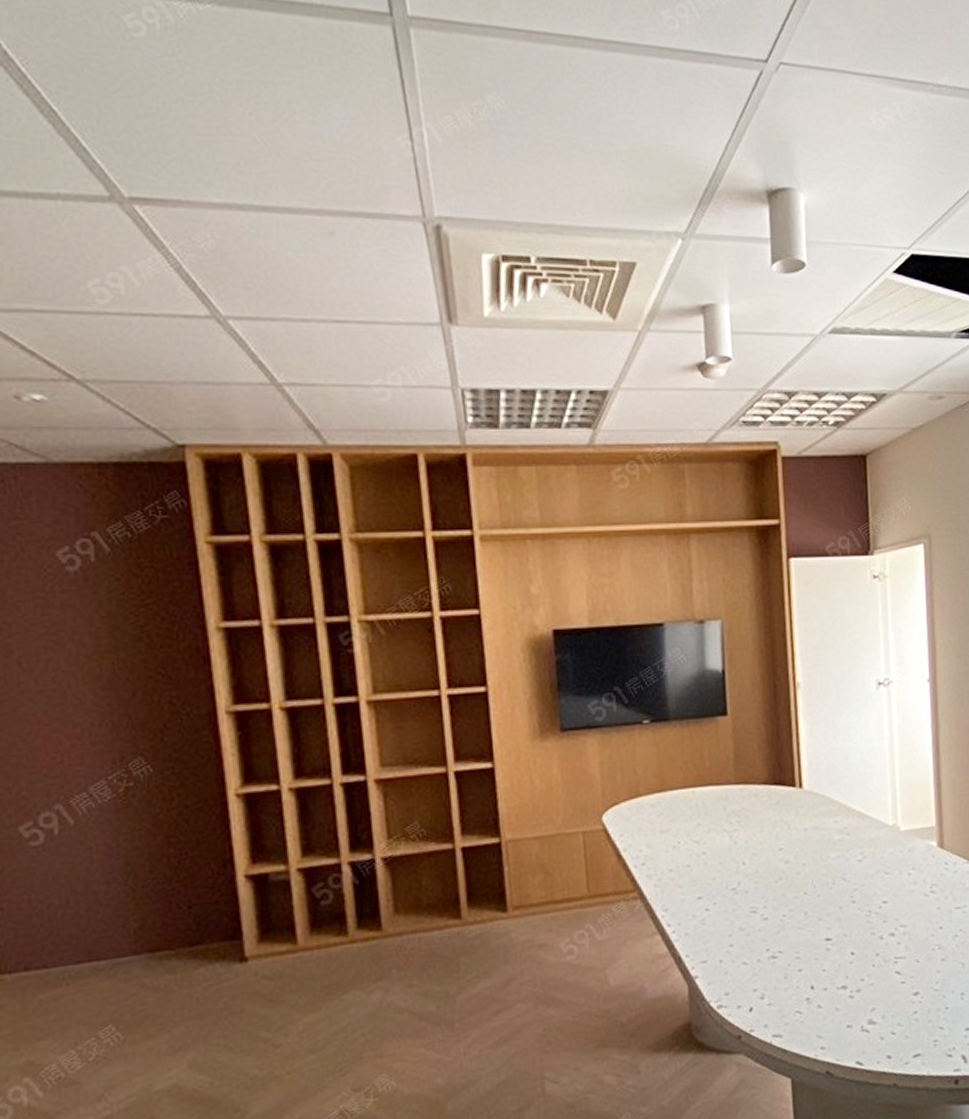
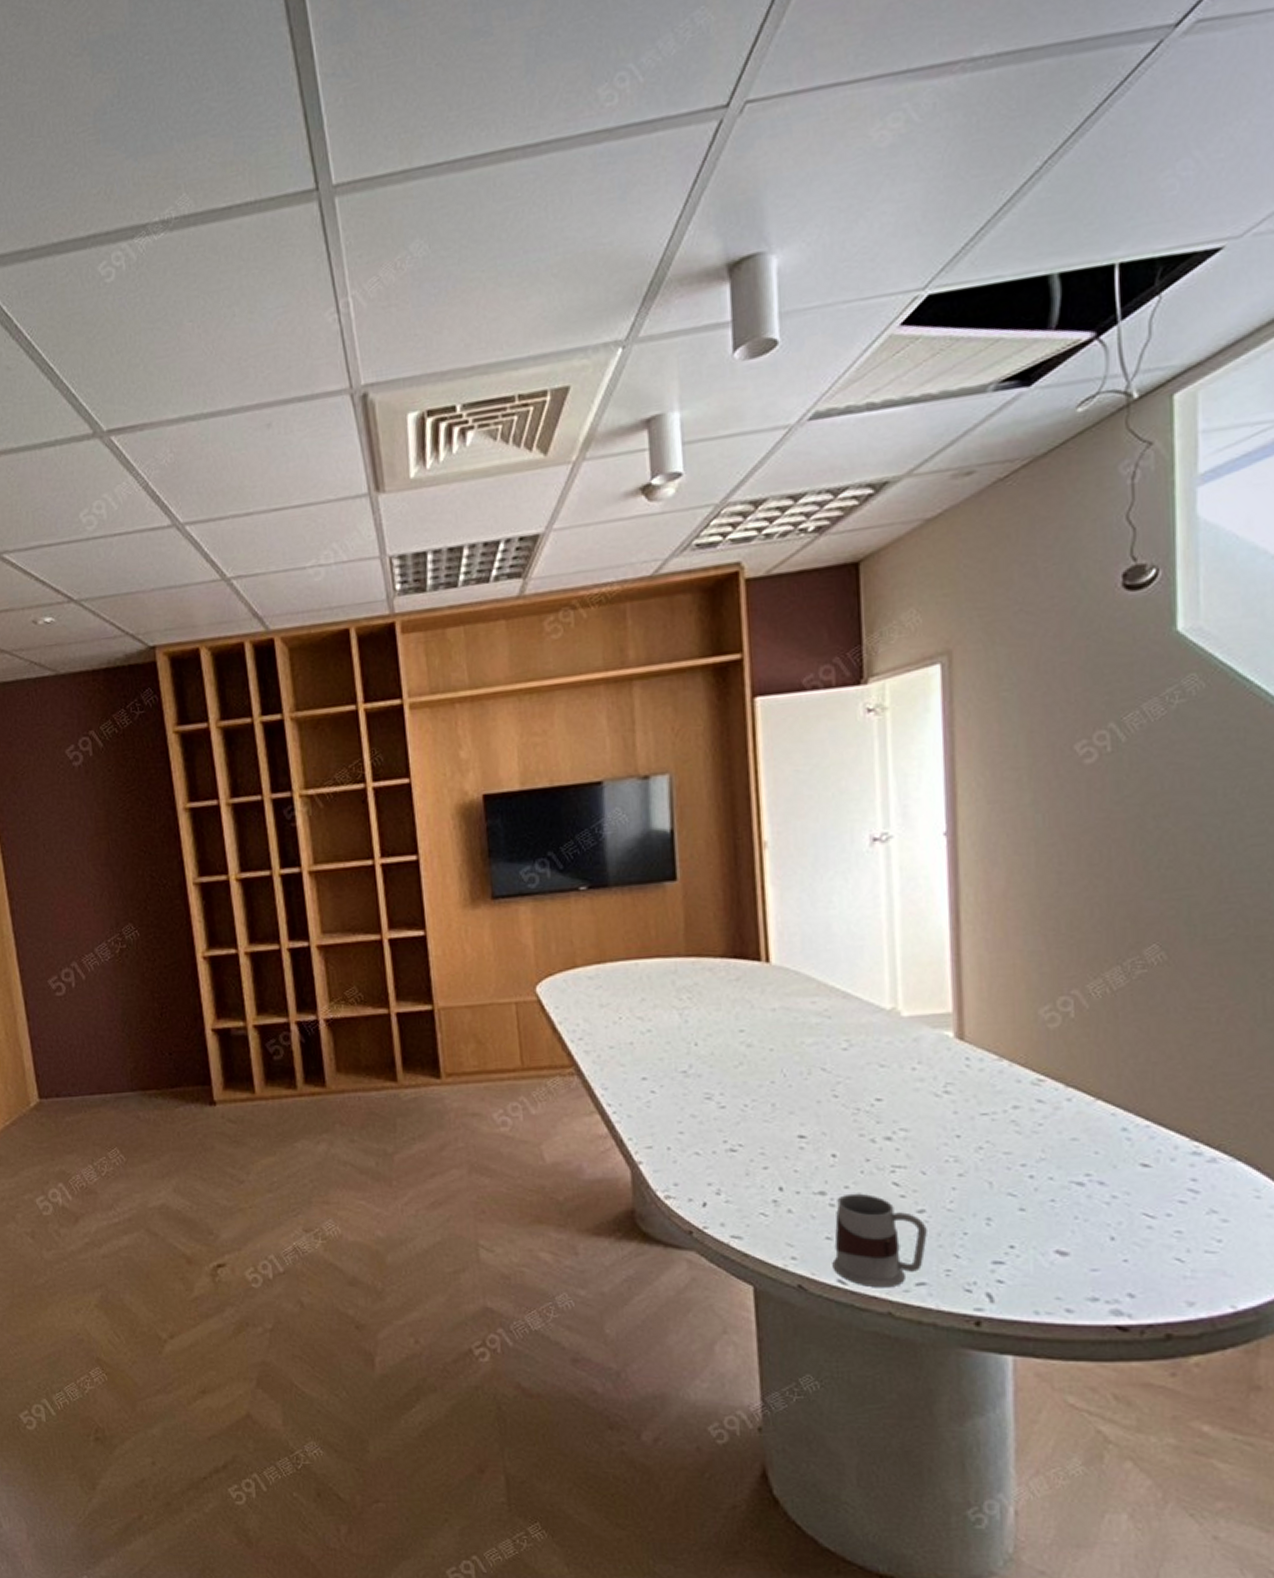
mug: none [852,983,921,1064] -> present [832,1193,927,1288]

